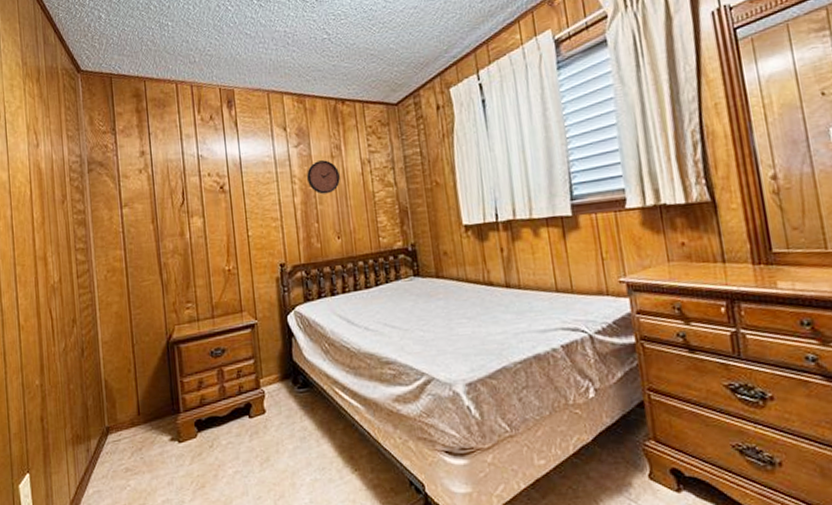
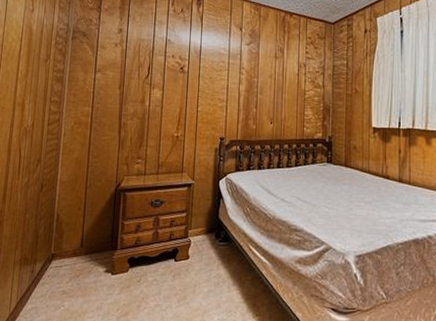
clock: present [307,160,340,195] -> none [253,59,280,86]

